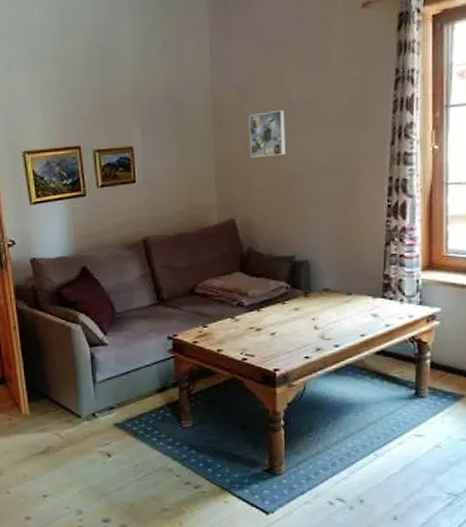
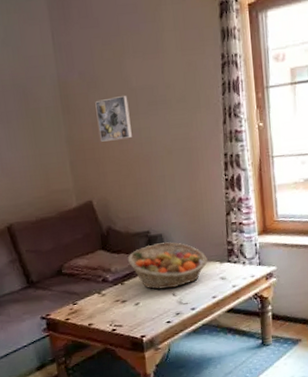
fruit basket: none [267,269,358,320] -> present [127,242,208,290]

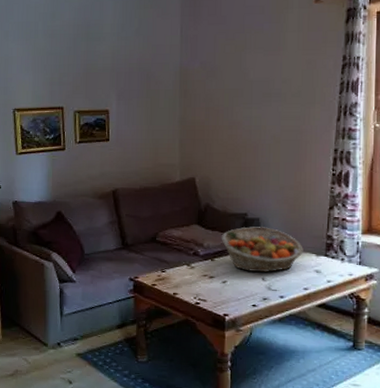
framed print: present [95,95,132,142] -> none [211,85,243,125]

